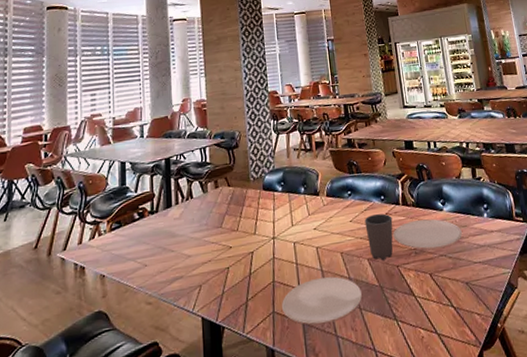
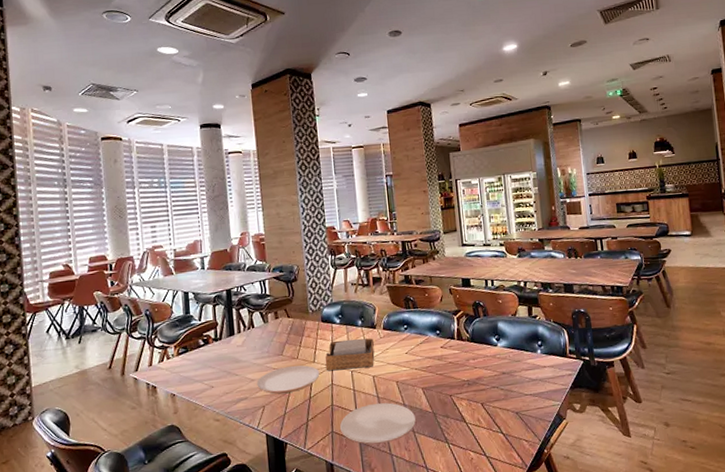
plate: none [193,237,261,271] -> present [257,365,320,394]
napkin holder: none [266,206,318,243] -> present [325,338,375,371]
cup: present [364,213,393,260] -> none [420,347,448,389]
plate: present [393,219,462,250] -> none [447,353,515,382]

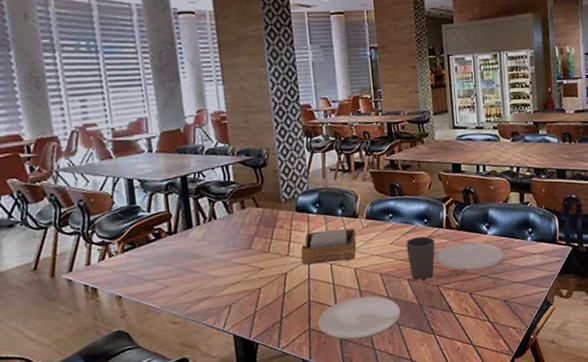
plate: present [257,365,320,394] -> none [221,259,295,292]
cup: none [420,347,448,389] -> present [406,236,435,280]
plate: none [447,353,515,382] -> present [435,241,505,271]

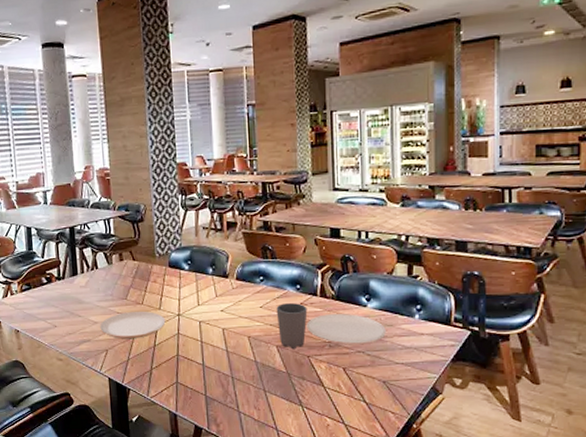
plate: none [221,259,295,292] -> present [100,311,166,338]
napkin holder: present [300,228,356,265] -> none [171,287,226,320]
plate: present [317,296,400,340] -> none [184,357,267,399]

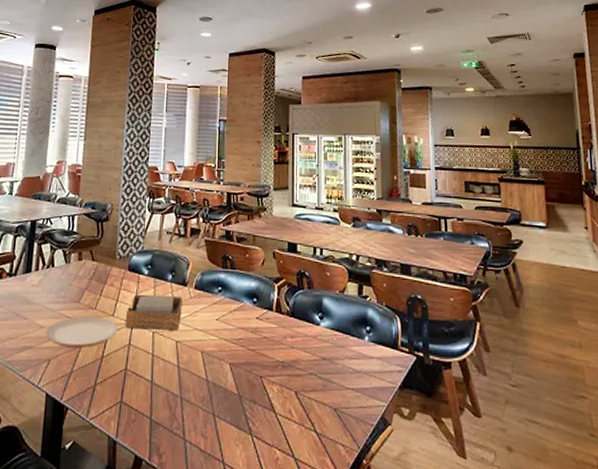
napkin holder: none [171,287,226,320] -> present [125,294,182,330]
cup: present [276,303,308,349] -> none [232,317,263,367]
plate: present [306,314,386,344] -> none [261,331,337,365]

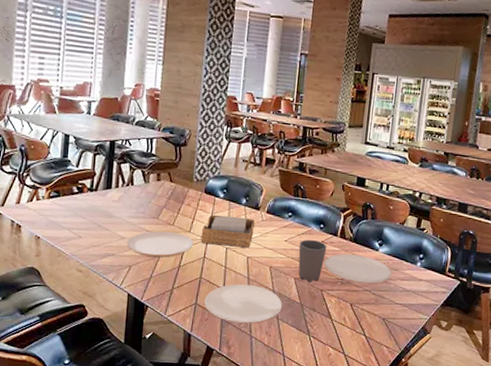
plate: none [130,374,218,424] -> present [204,283,282,324]
cup: none [232,317,263,367] -> present [298,239,327,282]
plate: none [261,331,337,365] -> present [324,253,392,284]

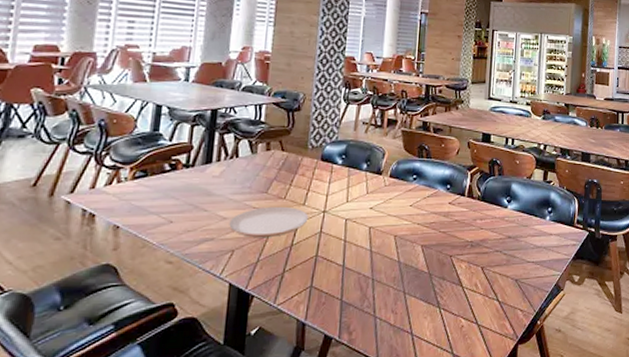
napkin holder: present [200,214,255,248] -> none [316,183,377,217]
plate: present [204,283,282,324] -> none [320,257,409,304]
cup: present [298,239,327,282] -> none [425,203,455,248]
plate: present [324,253,392,284] -> none [452,214,522,244]

